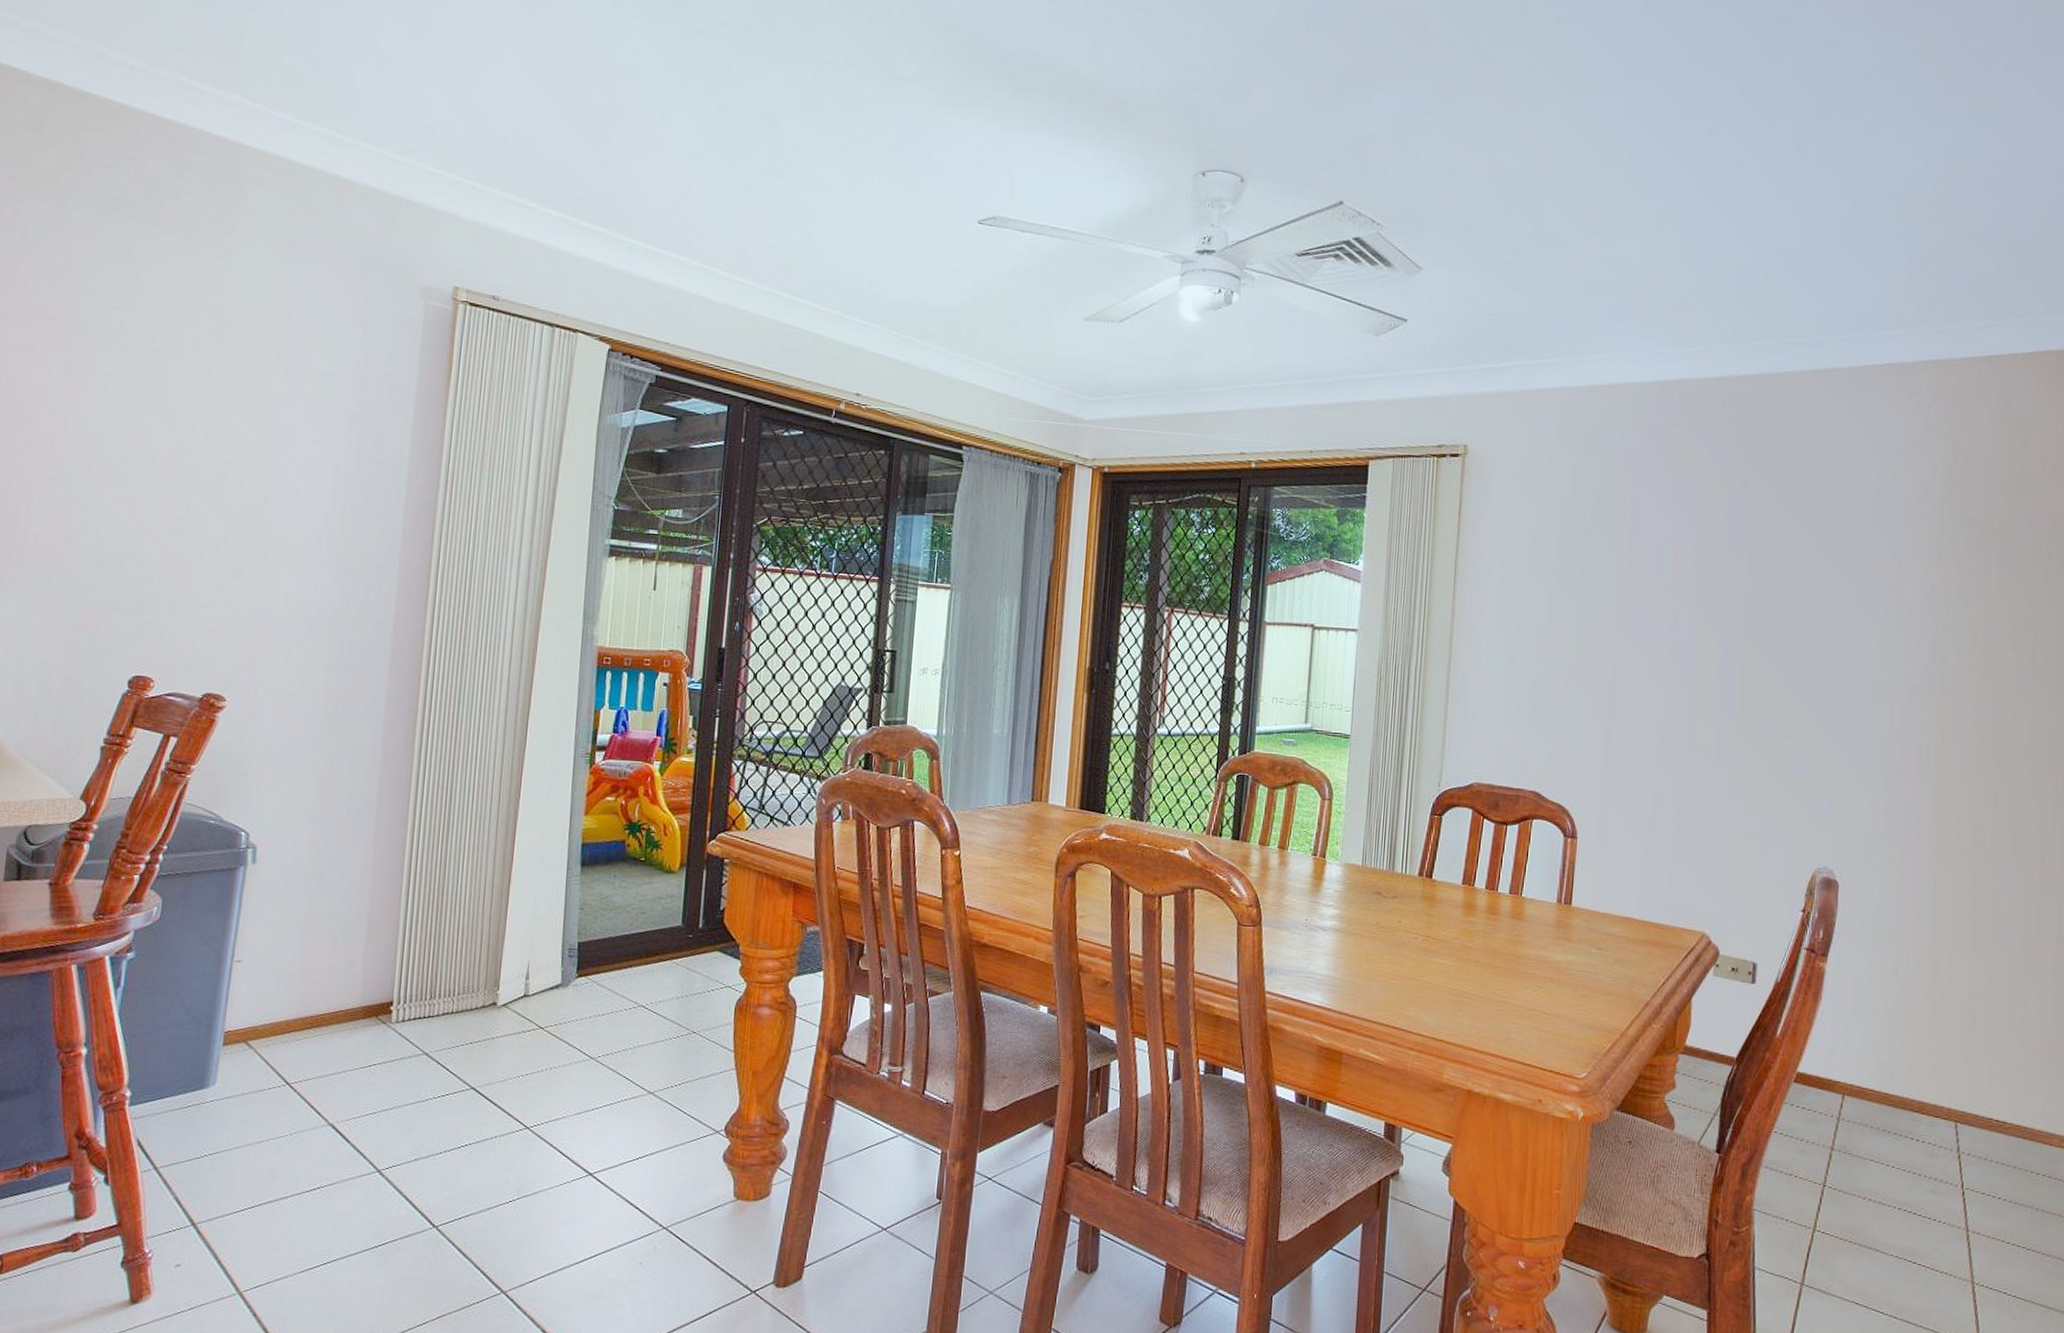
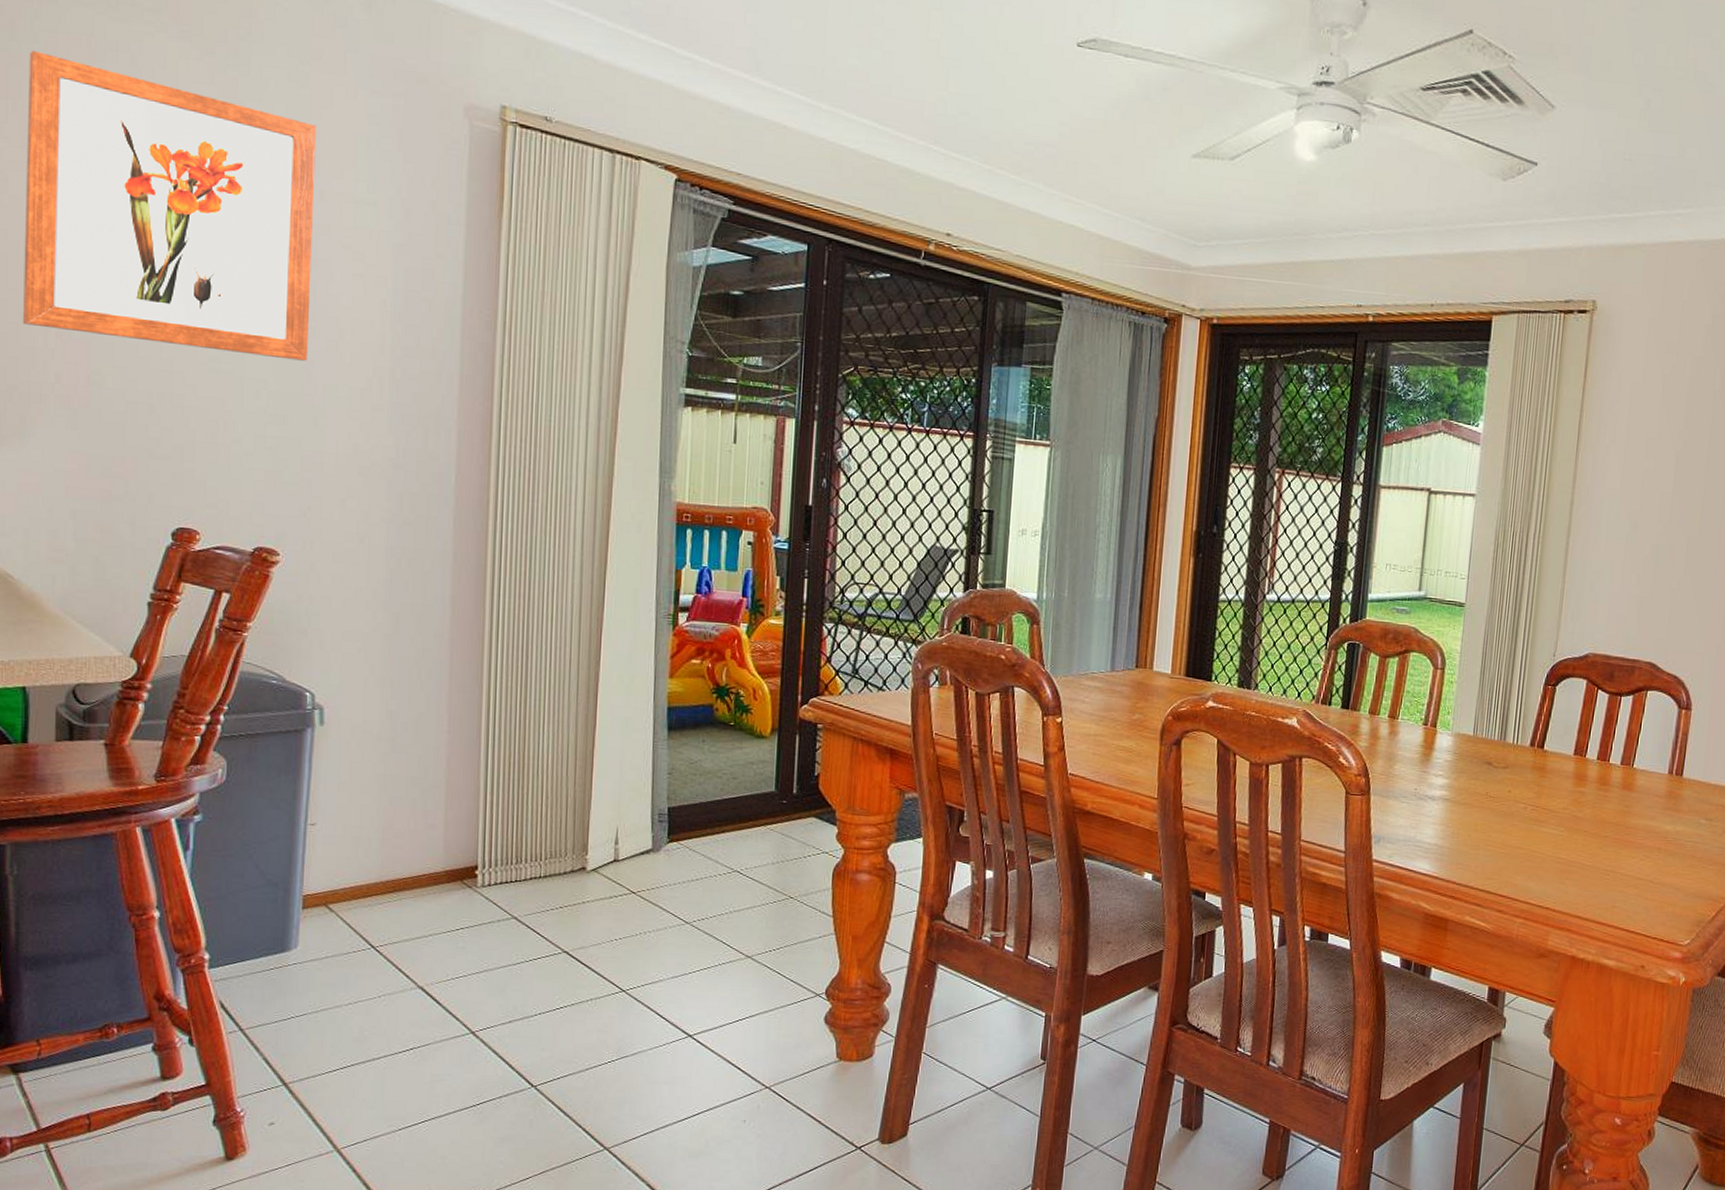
wall art: none [9,247,287,520] -> present [22,51,316,361]

